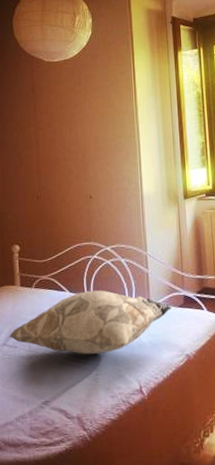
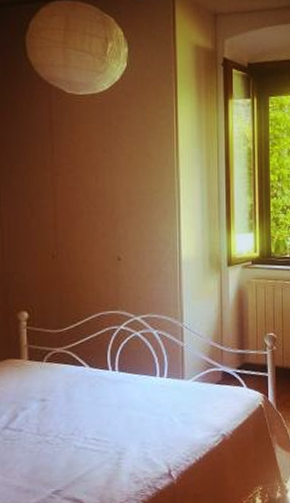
decorative pillow: present [8,290,172,355] -> none [12,365,209,438]

